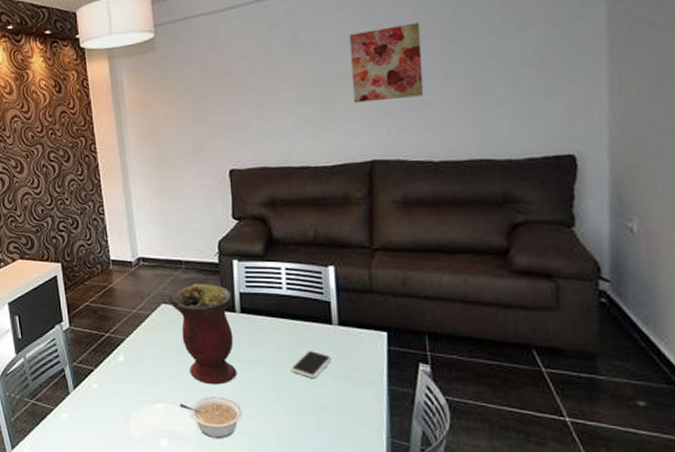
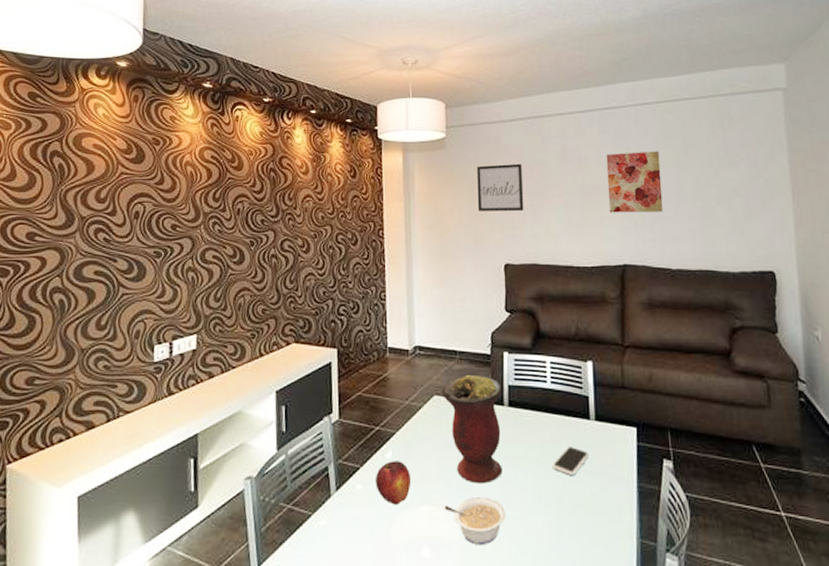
fruit: none [110,364,145,402] -> present [375,461,412,505]
wall art: none [193,57,249,115] -> present [477,163,524,212]

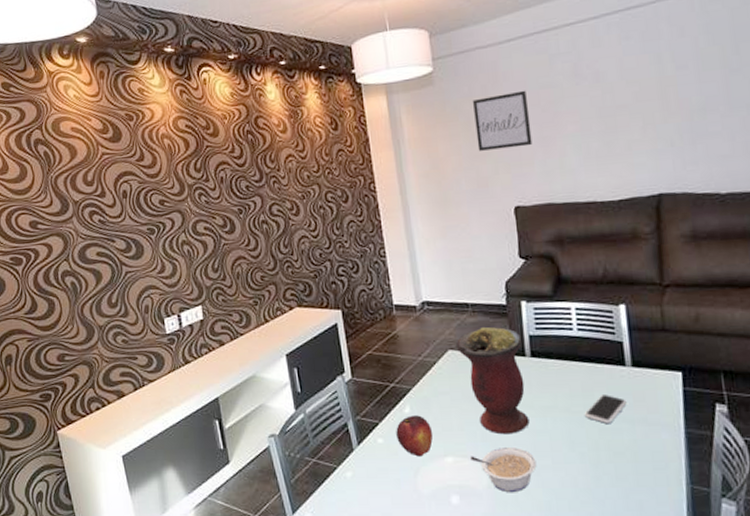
wall art: present [606,151,663,213] -> none [630,52,708,135]

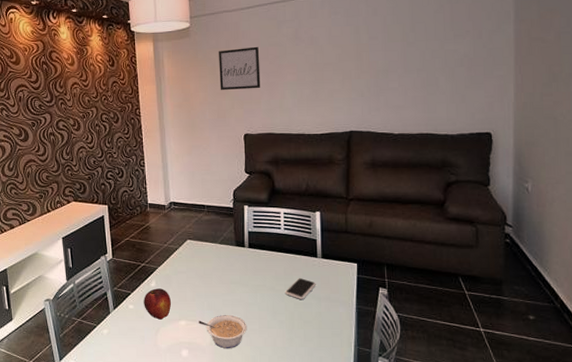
vase: present [455,326,530,435] -> none [193,223,244,305]

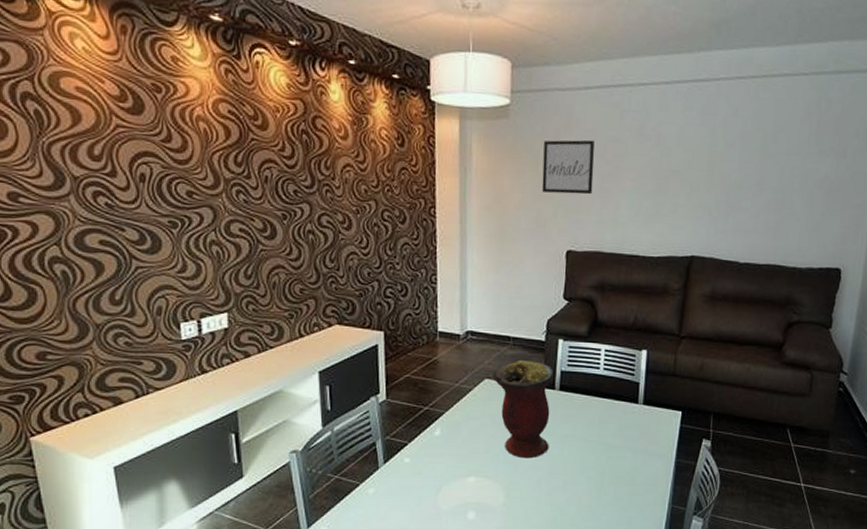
fruit: present [144,288,172,320] -> none [424,438,460,476]
vase: none [193,223,244,305] -> present [492,359,554,459]
legume: present [198,315,247,349] -> none [491,470,550,510]
smartphone: present [284,278,316,299] -> none [597,427,634,452]

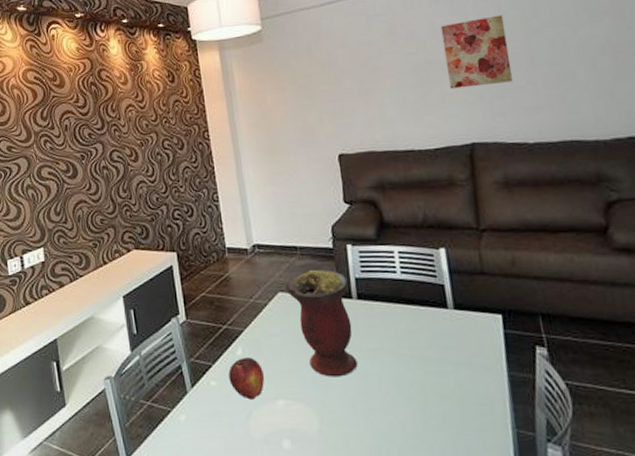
fruit: none [424,438,460,476] -> present [228,357,265,400]
wall art: present [541,140,595,195] -> none [298,47,354,103]
wall art: none [683,133,747,203] -> present [440,15,513,89]

